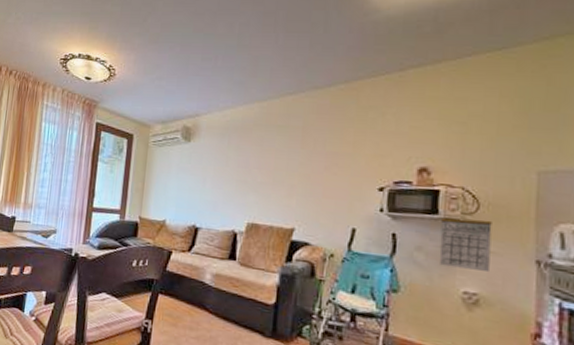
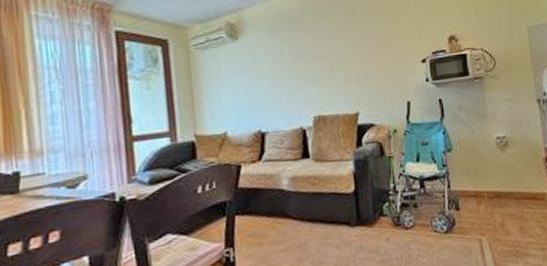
calendar: present [438,217,492,273] -> none [472,73,510,119]

